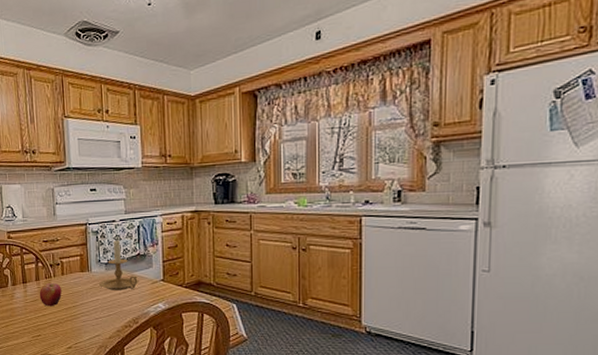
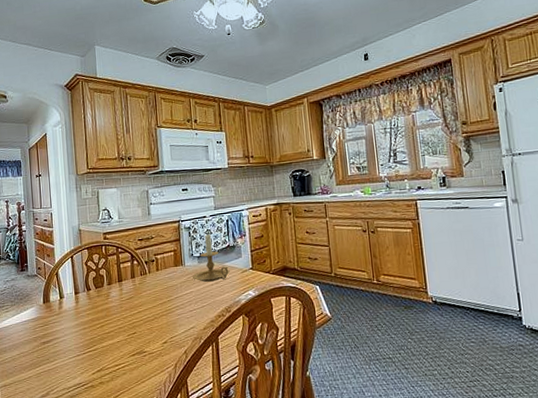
apple: present [39,283,62,307] -> none [134,279,157,303]

